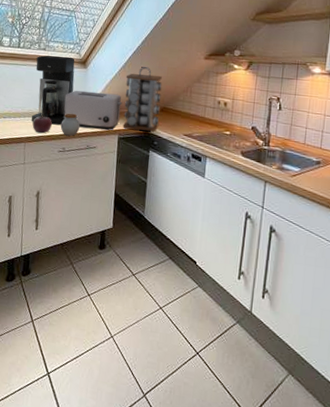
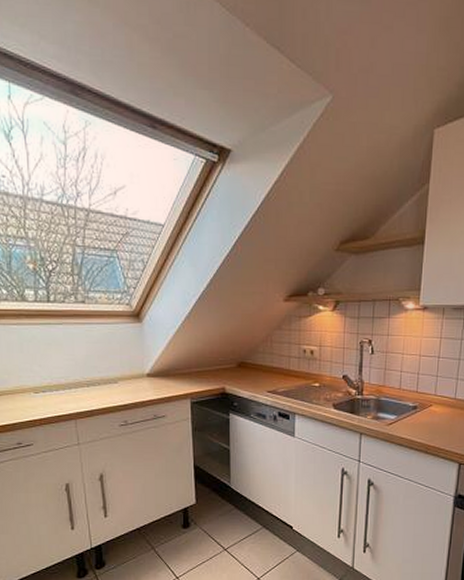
coffee maker: present [31,55,75,125] -> none [75,309,128,395]
fruit: present [32,113,52,133] -> none [81,382,107,407]
jar: present [60,113,80,136] -> none [118,379,143,406]
toaster: present [64,90,123,130] -> none [118,350,192,394]
spice rack: present [122,66,162,132] -> none [192,314,238,392]

